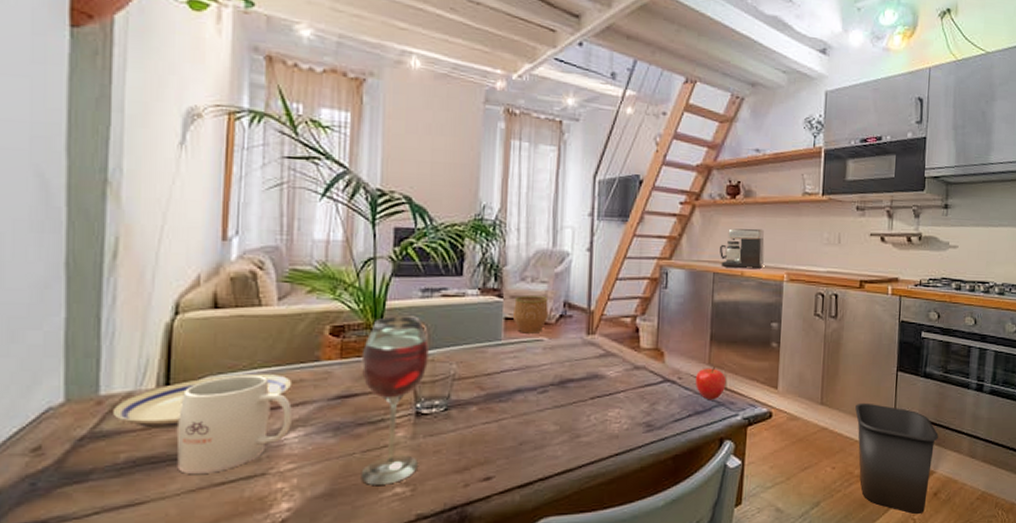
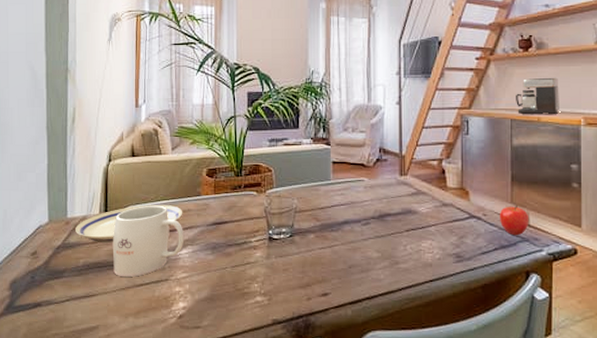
wineglass: present [360,316,429,485] -> none [228,161,276,294]
basket: present [512,295,549,334] -> none [338,142,367,175]

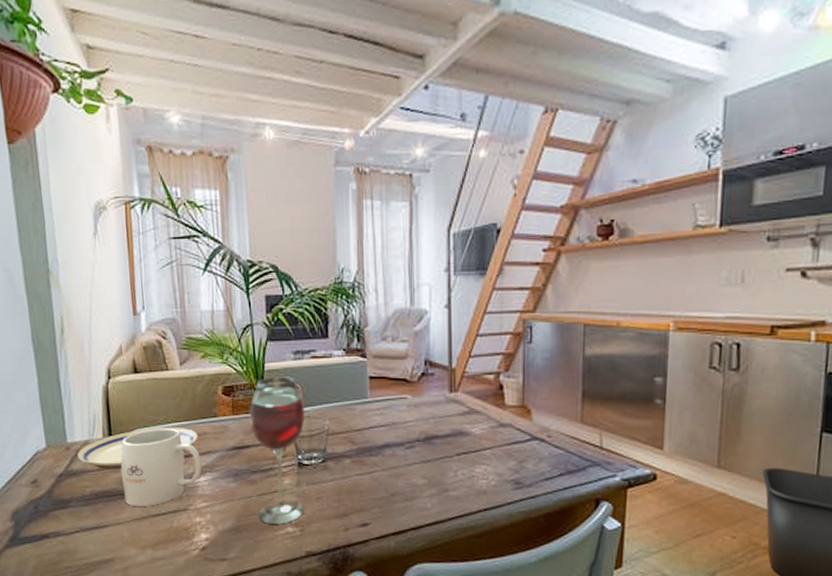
wineglass: none [228,161,276,294] -> present [249,376,305,524]
fruit: present [499,205,529,236] -> none [566,425,602,460]
coffee maker: present [516,77,559,114] -> none [591,272,645,317]

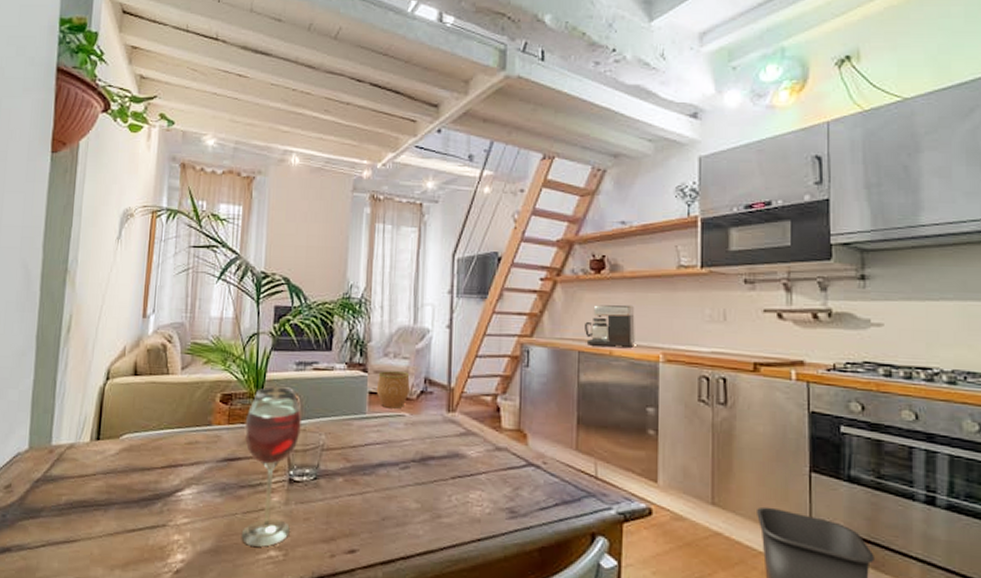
plate: present [78,427,199,470] -> none [60,433,190,478]
mug: present [120,428,202,507] -> none [101,434,189,521]
basket: none [376,354,410,392] -> present [376,370,410,409]
coffee maker: none [591,272,645,317] -> present [585,304,635,347]

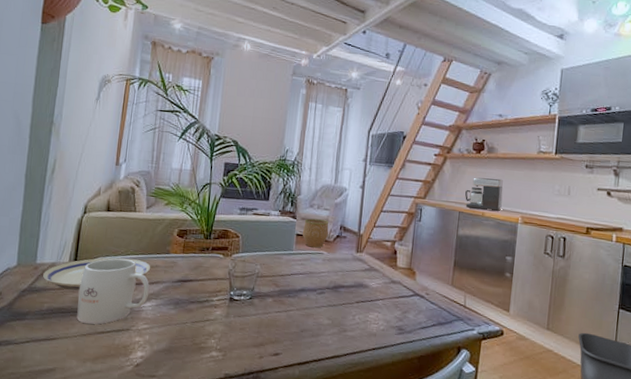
plate: none [60,433,190,478] -> present [43,257,151,291]
mug: none [101,434,189,521] -> present [77,258,150,325]
wineglass: present [241,387,301,547] -> none [189,226,242,349]

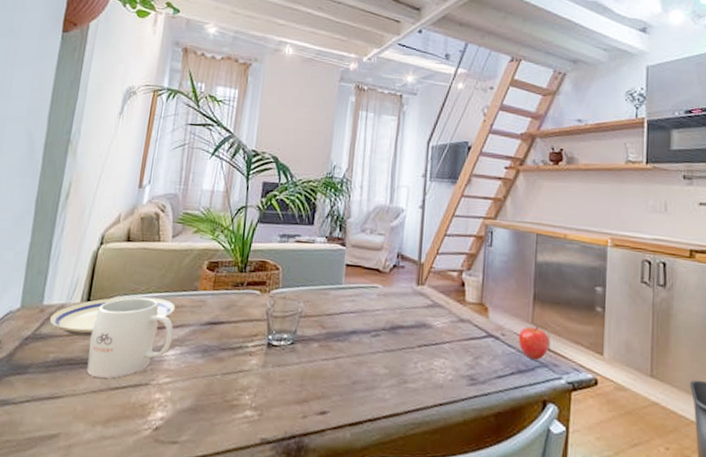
basket: present [302,218,329,248] -> none [352,245,384,281]
fruit: none [439,287,466,315] -> present [518,326,550,361]
coffee maker: present [465,177,503,211] -> none [543,193,588,232]

